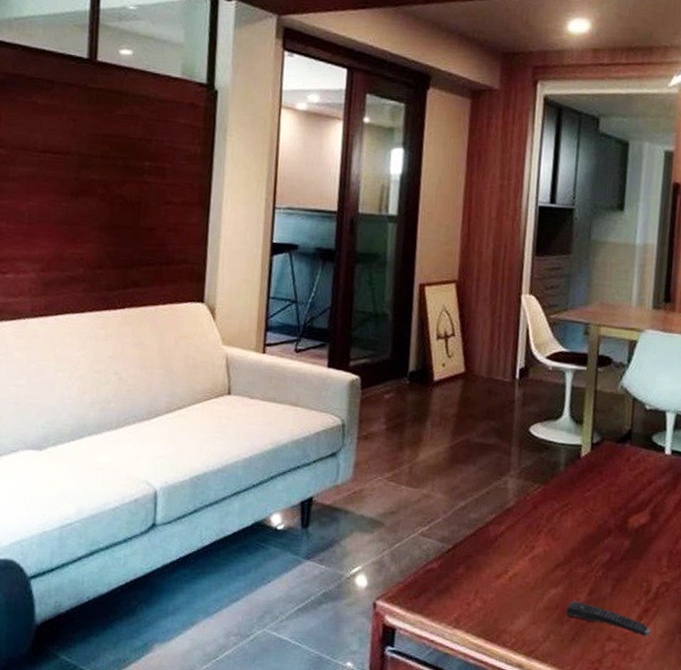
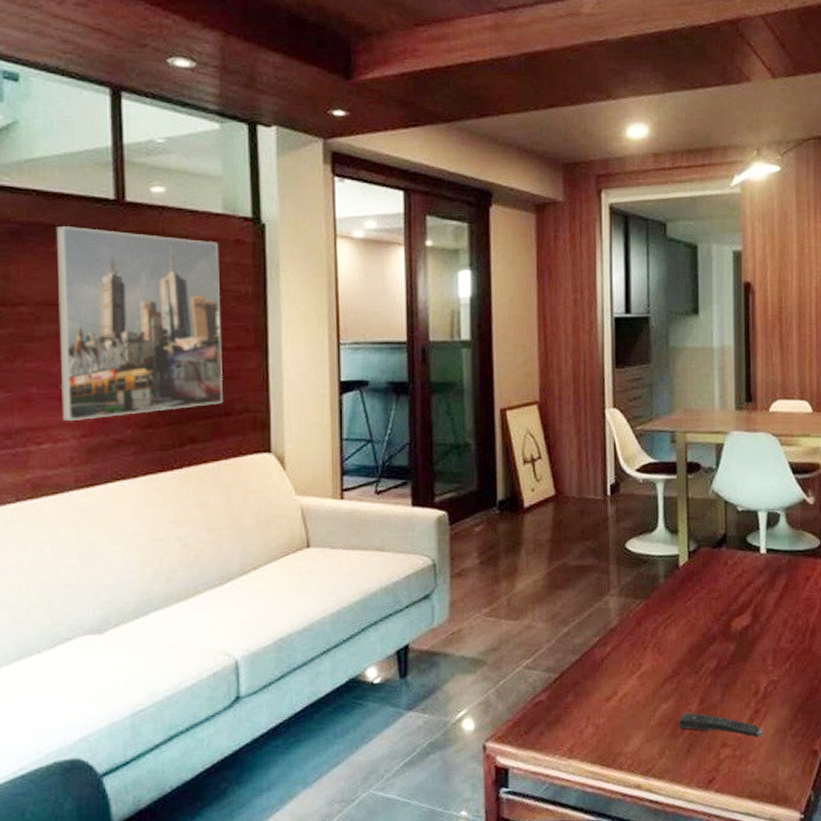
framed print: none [25,79,174,256] -> present [56,226,223,422]

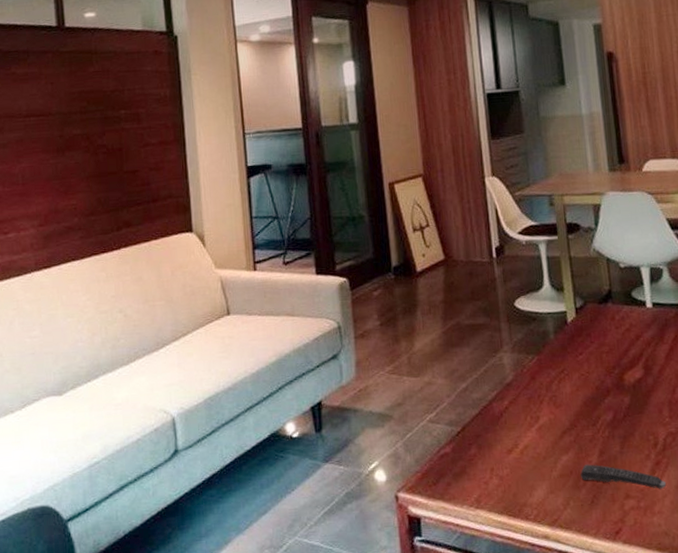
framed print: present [56,226,223,422] -> none [12,51,150,214]

